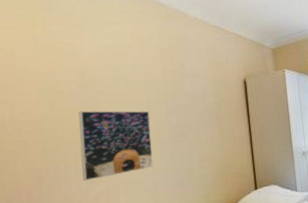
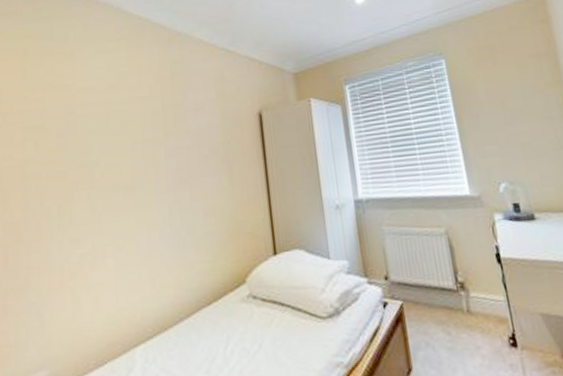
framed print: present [78,110,154,181] -> none [65,152,148,239]

